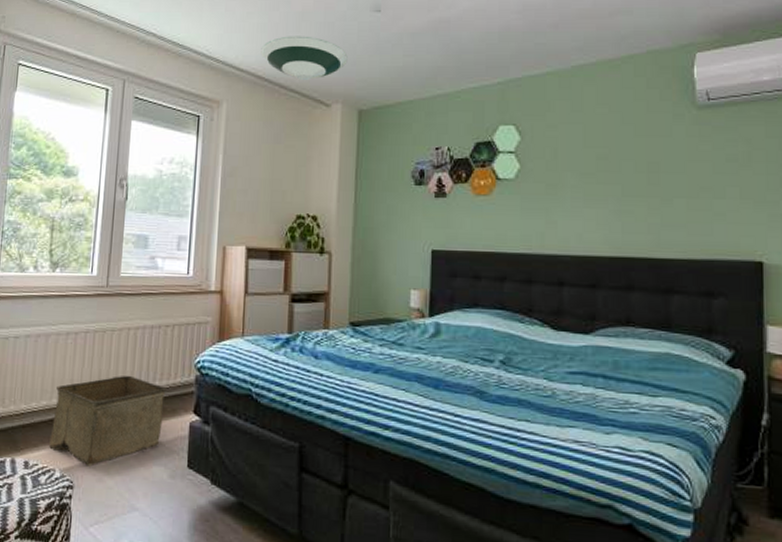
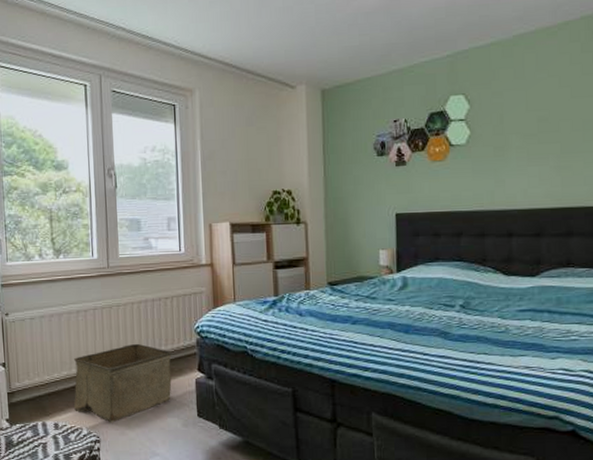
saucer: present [261,36,348,80] -> none [226,21,308,64]

